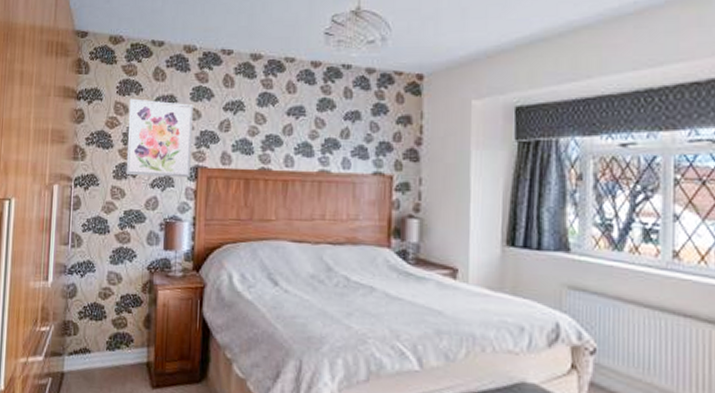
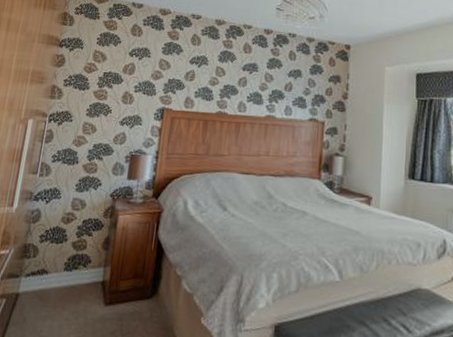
wall art: present [125,98,193,178] -> none [98,48,164,118]

